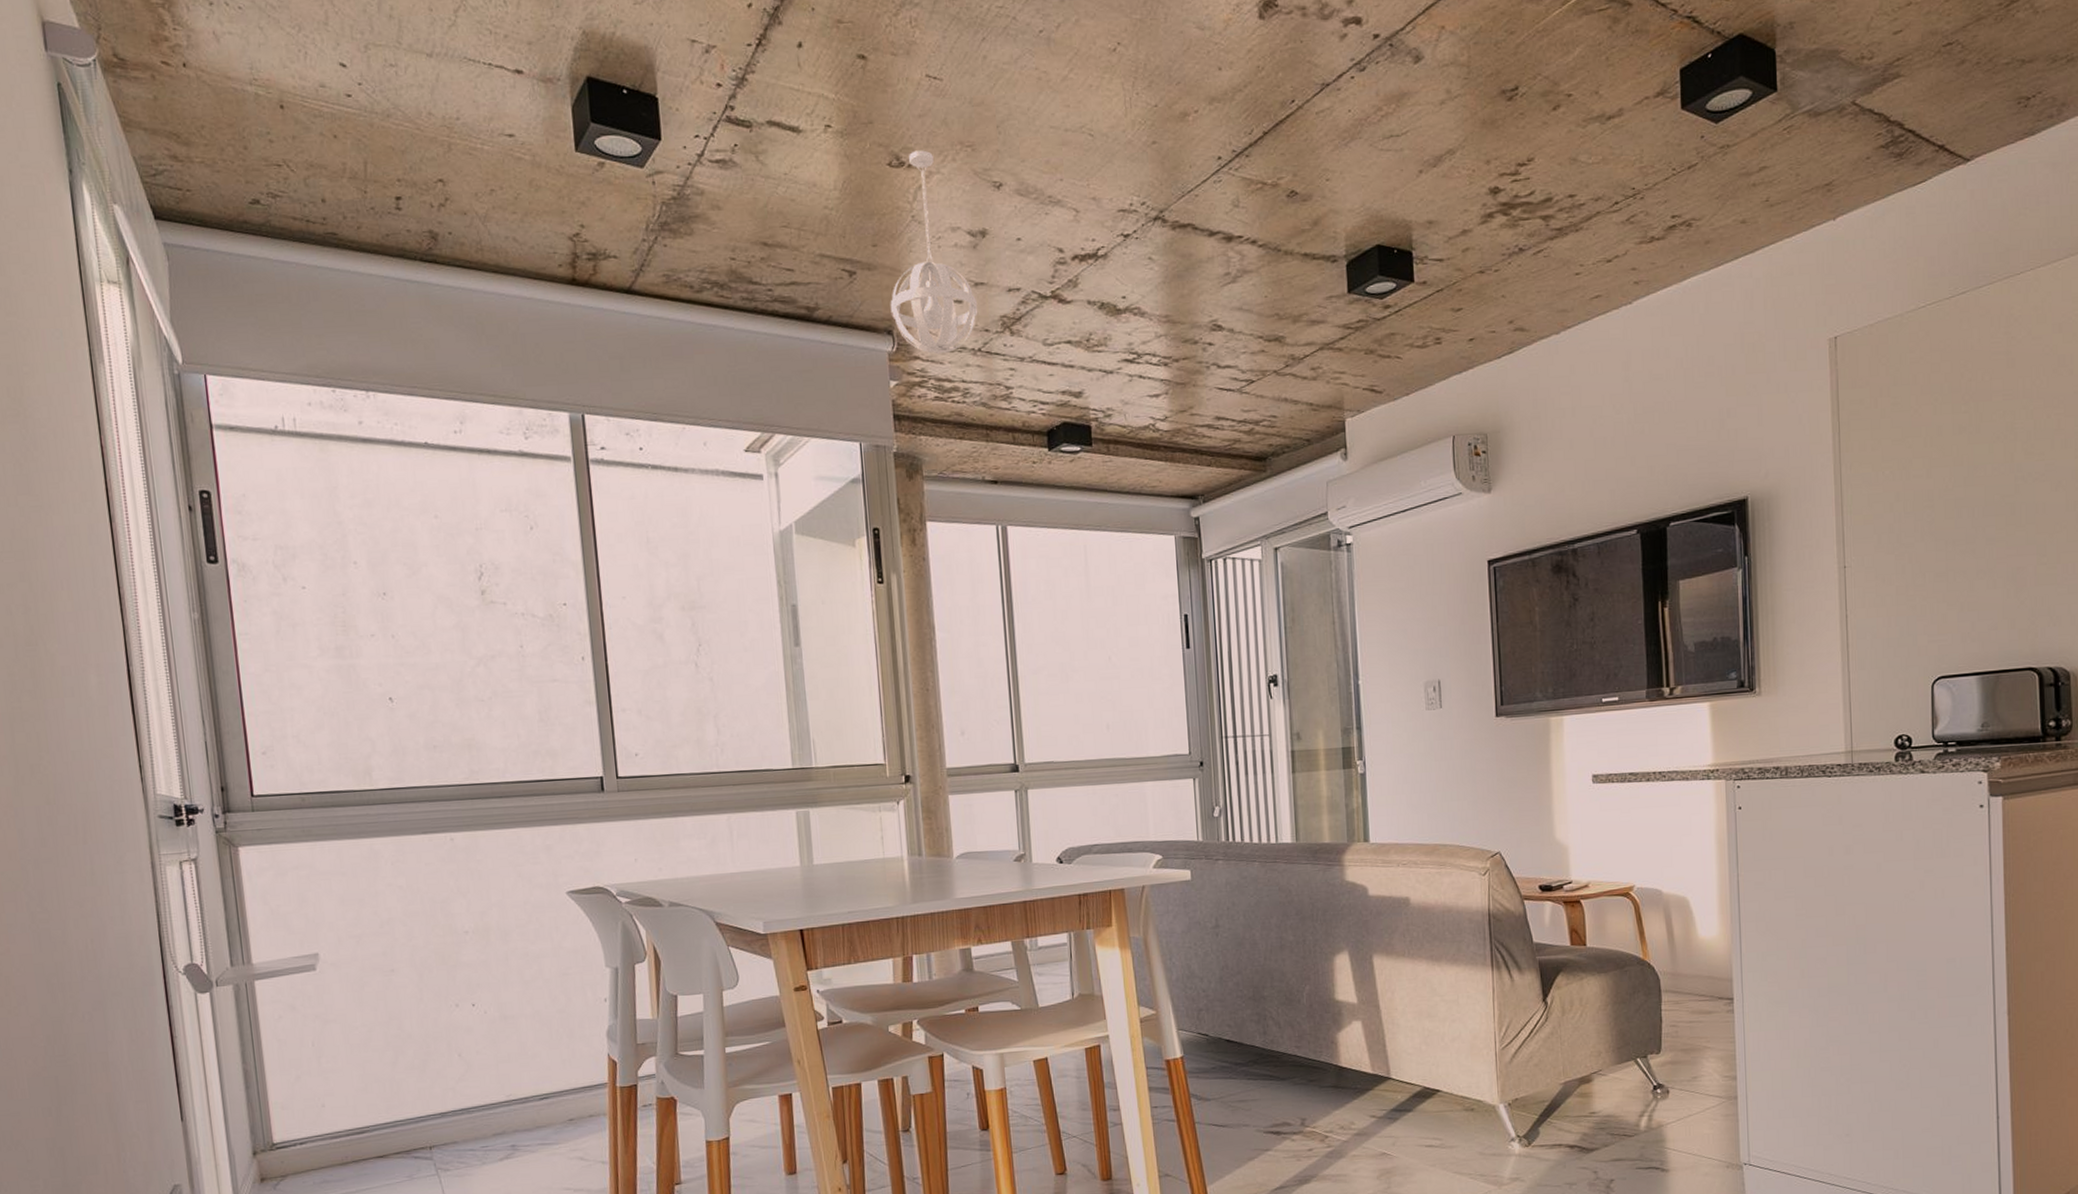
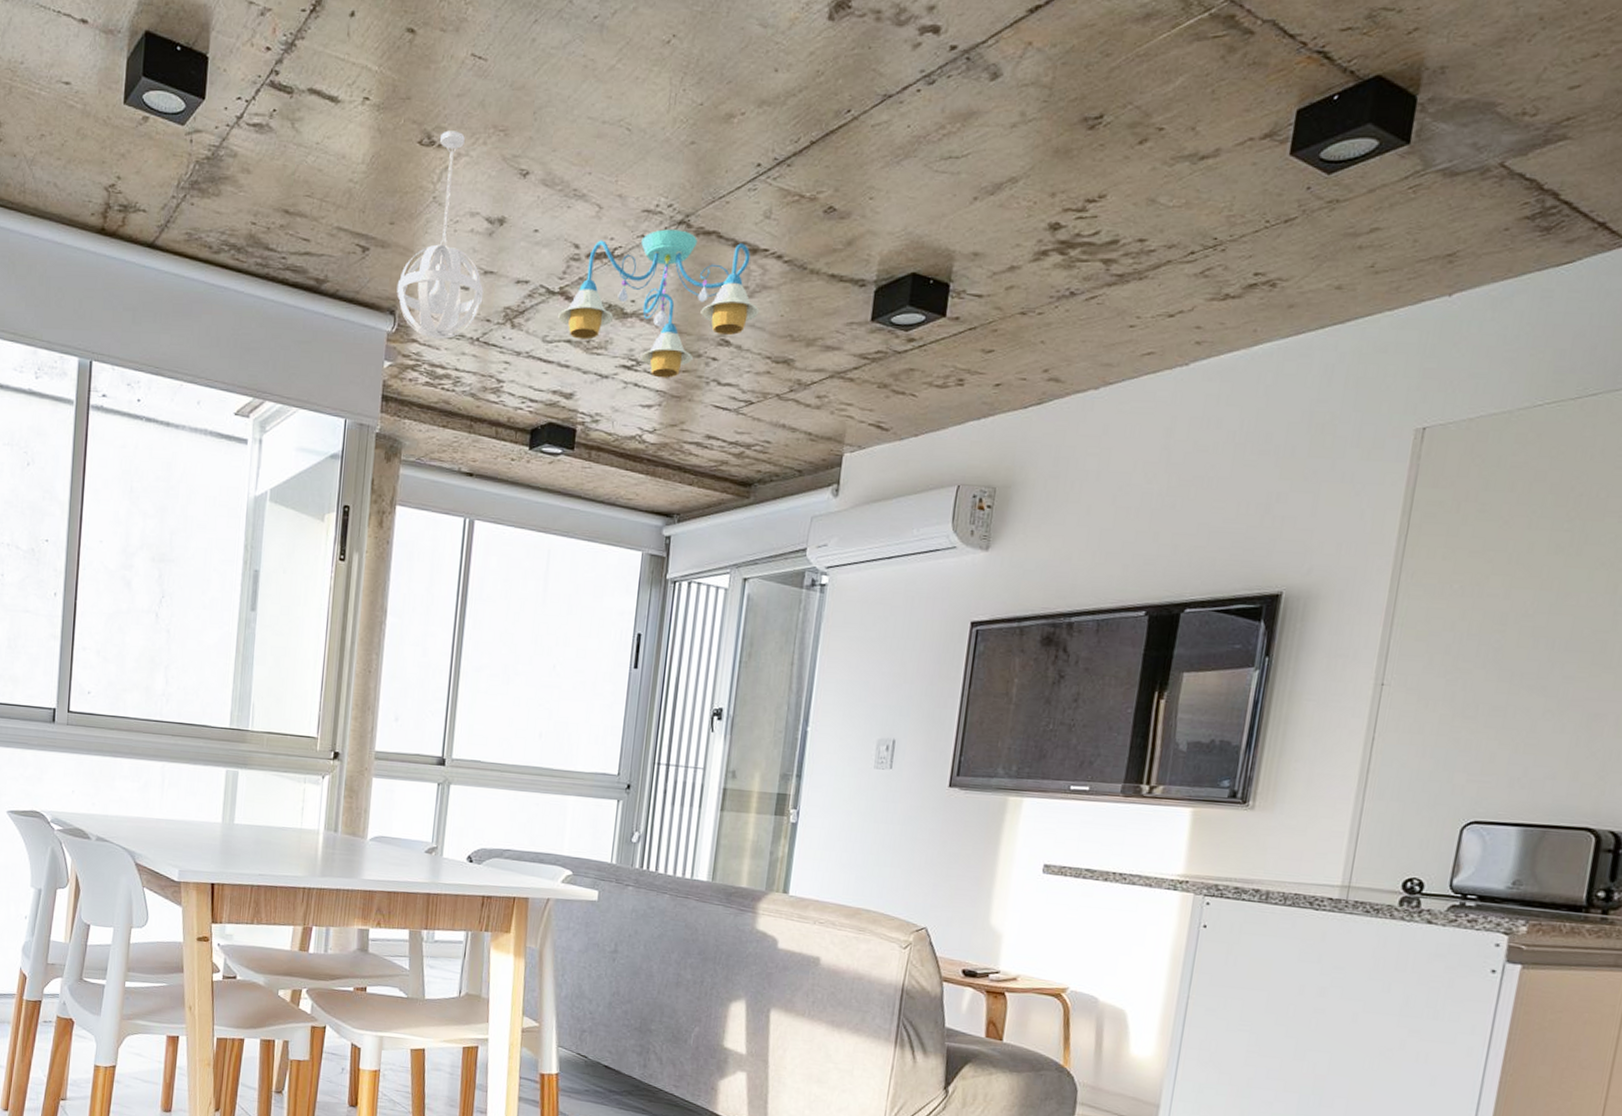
ceiling light fixture: none [1054,225,1245,368] -> present [558,229,760,378]

